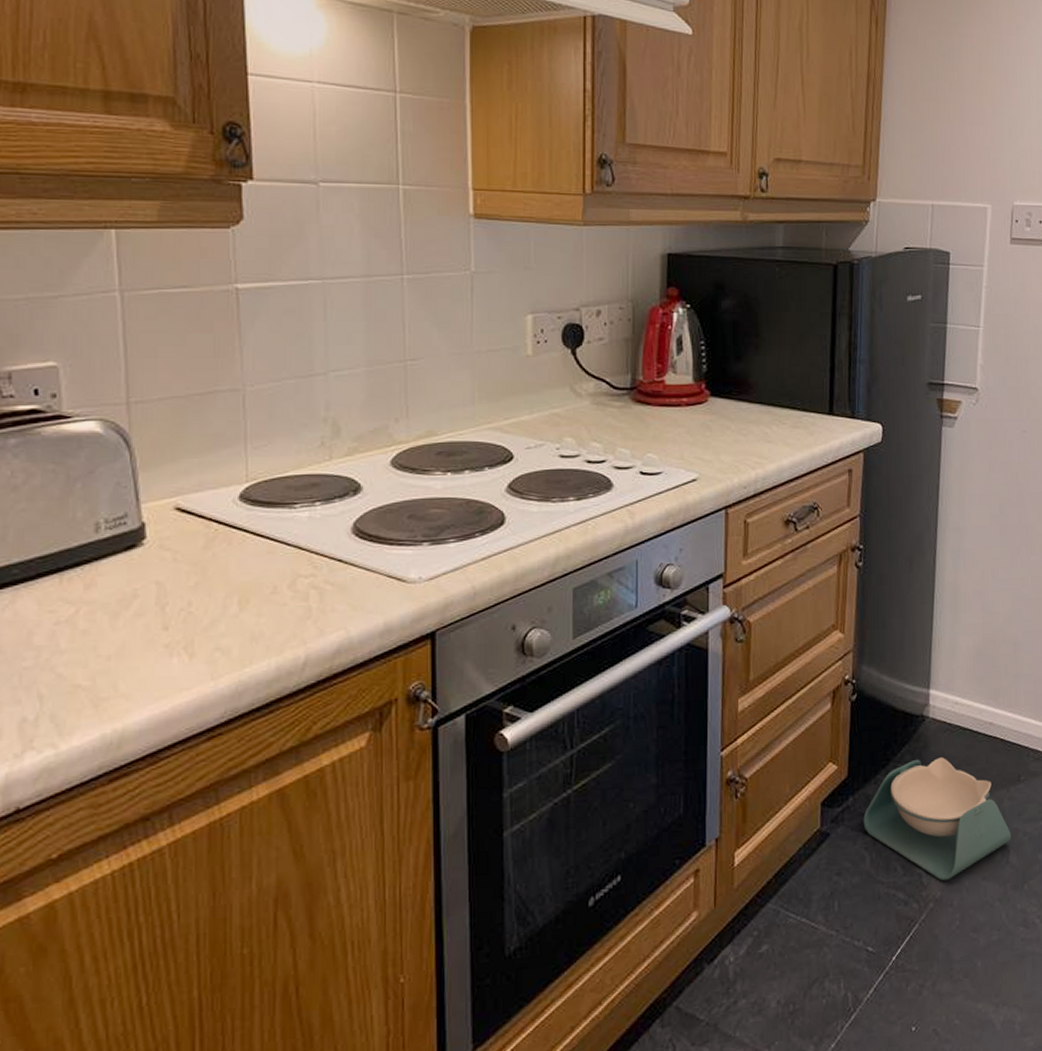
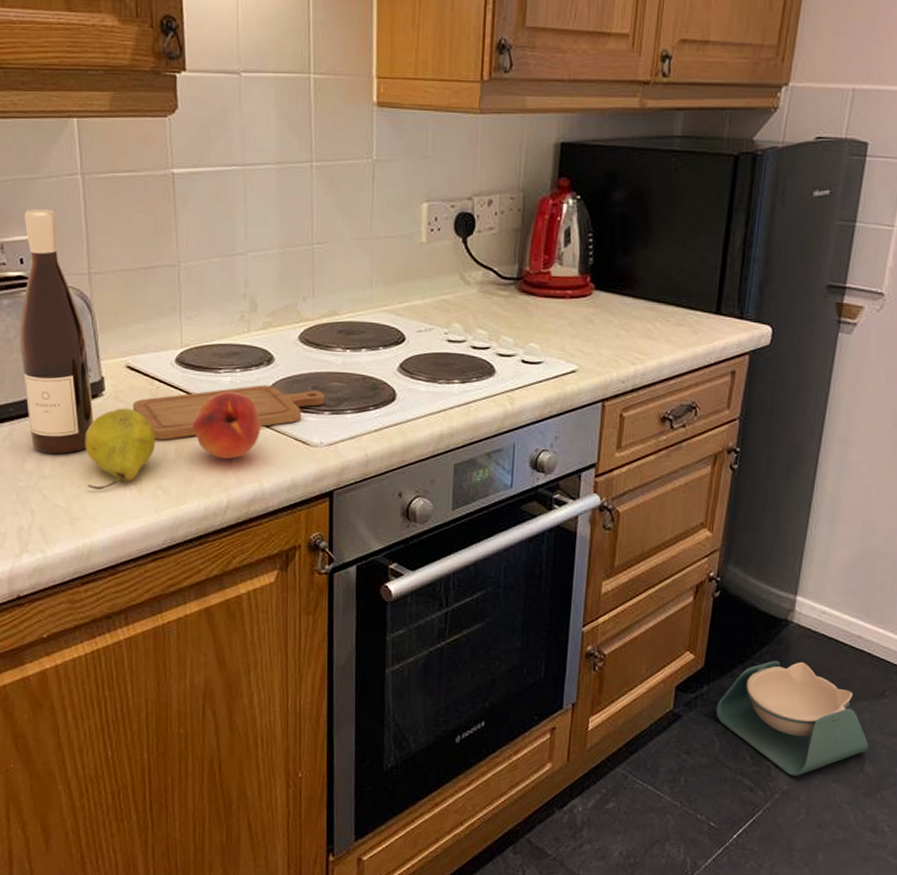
bottle: none [31,330,130,621] -> present [20,208,94,454]
fruit: none [117,557,213,661] -> present [85,408,156,491]
chopping board: none [182,517,423,592] -> present [132,385,325,440]
fruit: none [260,527,347,607] -> present [192,390,261,459]

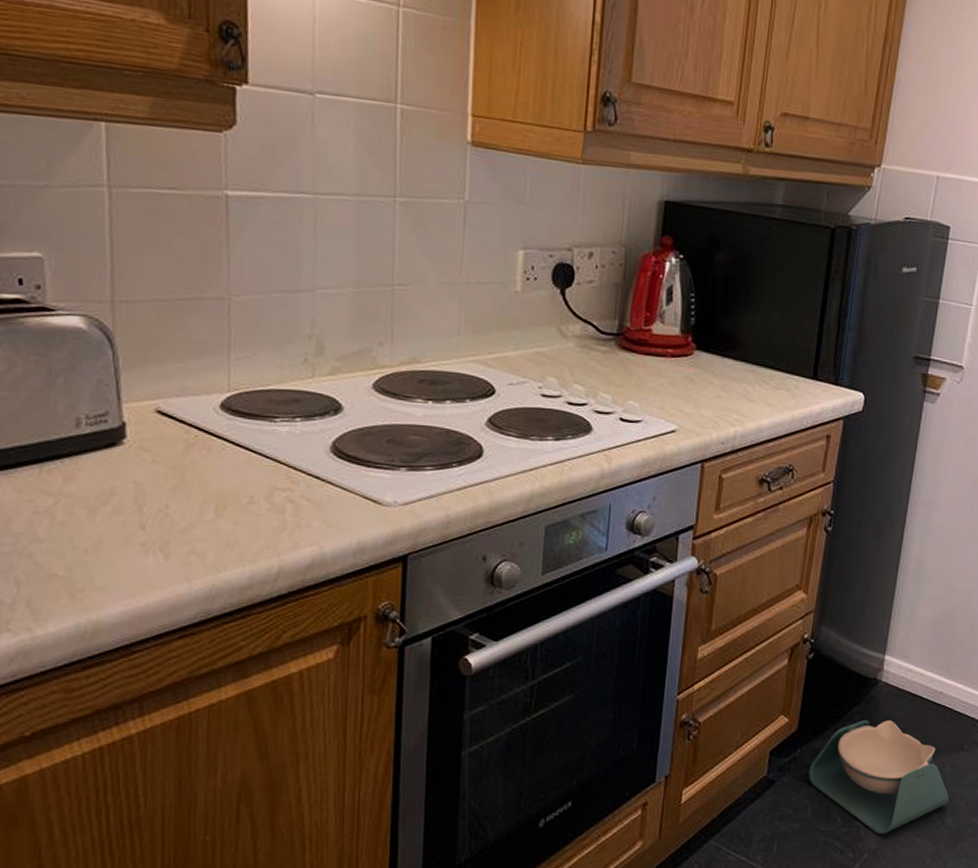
bottle: present [20,208,94,454] -> none [12,221,110,512]
fruit: present [85,408,156,491] -> none [95,459,191,556]
chopping board: present [132,385,325,440] -> none [161,436,402,497]
fruit: present [192,390,261,459] -> none [237,442,324,519]

